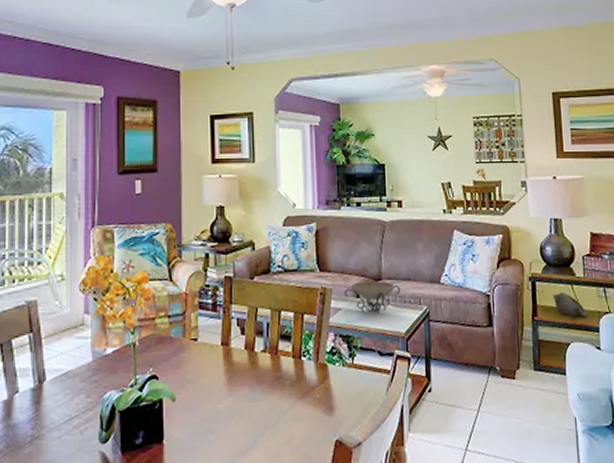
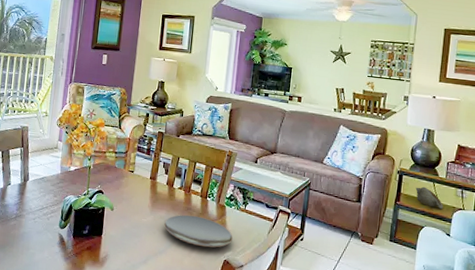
plate: none [248,385,342,429] -> present [163,214,233,248]
decorative bowl: present [344,281,401,314] -> none [245,151,291,177]

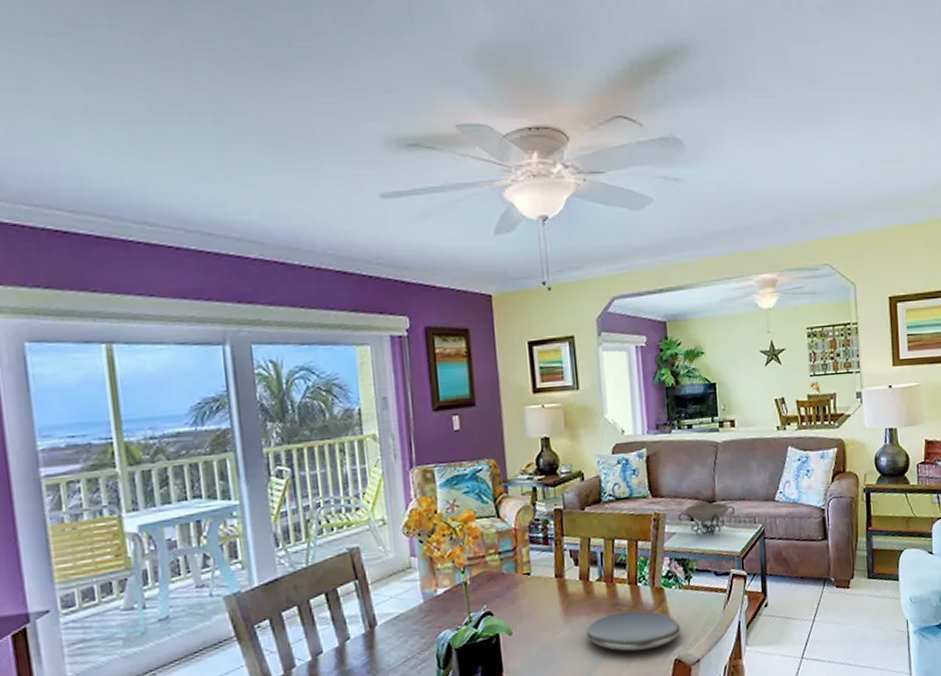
decorative bowl: none [245,151,291,177] -> present [678,502,736,536]
seashell: present [415,186,443,210] -> none [886,501,920,525]

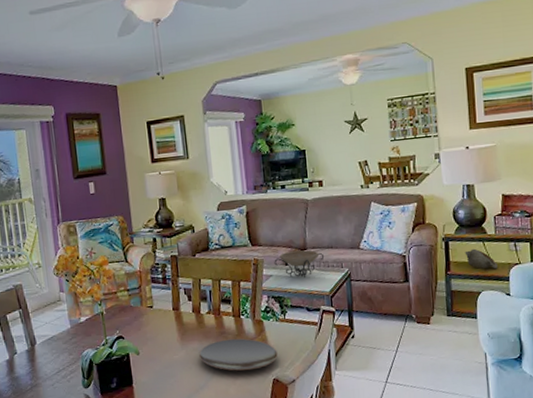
seashell: none [886,501,920,525] -> present [465,248,498,270]

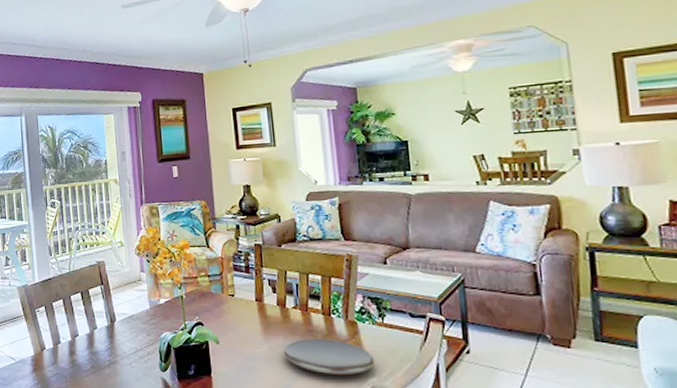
decorative bowl: present [274,250,325,278] -> none [370,249,432,279]
seashell: present [465,248,498,270] -> none [617,263,666,290]

